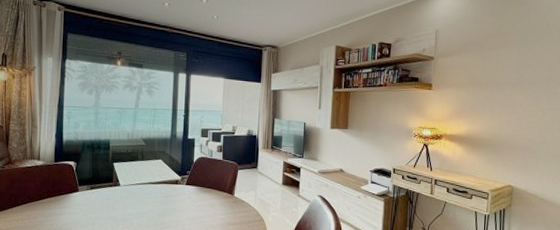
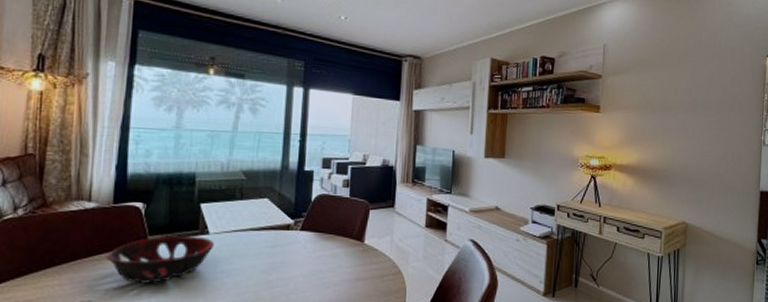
decorative bowl: none [51,186,125,221] -> present [106,235,215,283]

